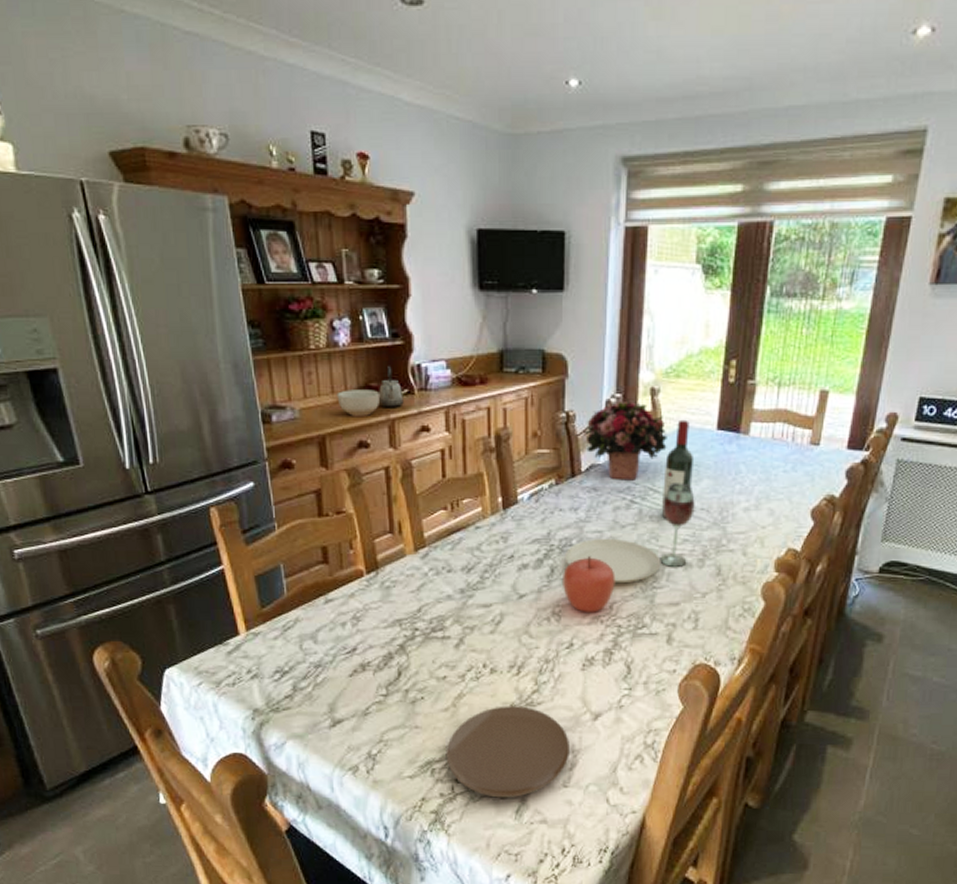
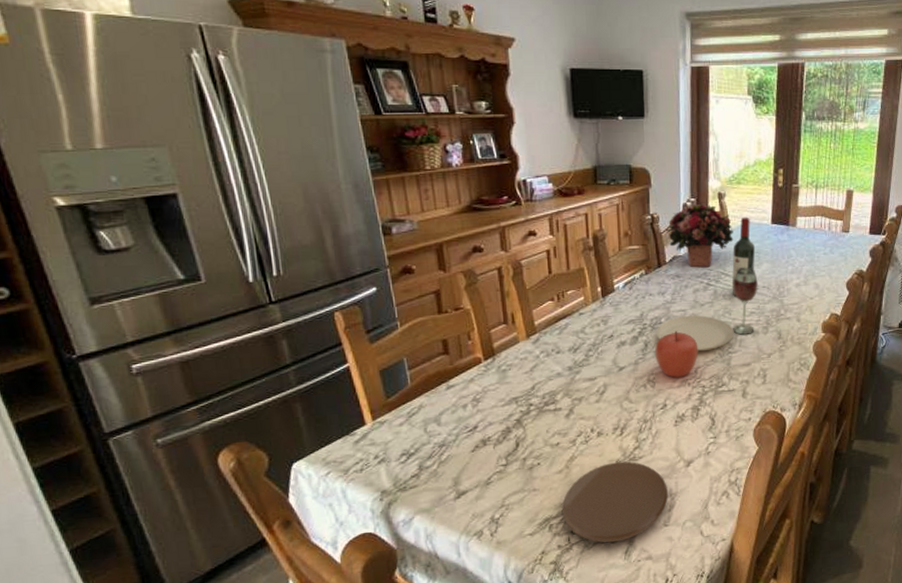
bowl: present [337,390,381,418] -> none [451,202,492,227]
kettle: present [379,365,404,408] -> none [490,181,512,218]

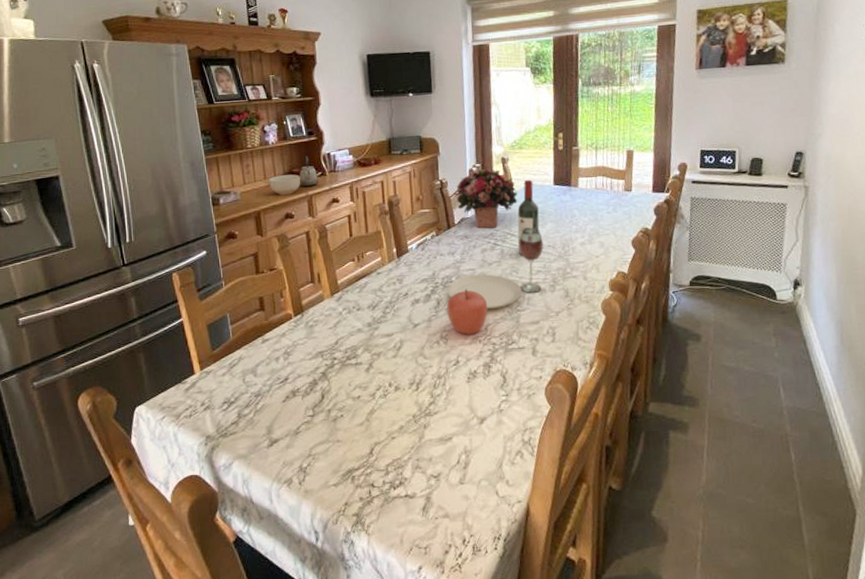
bowl: none [451,202,492,227] -> present [268,174,301,196]
kettle: none [490,181,512,218] -> present [299,155,318,187]
plate: present [562,461,668,543] -> none [363,416,463,498]

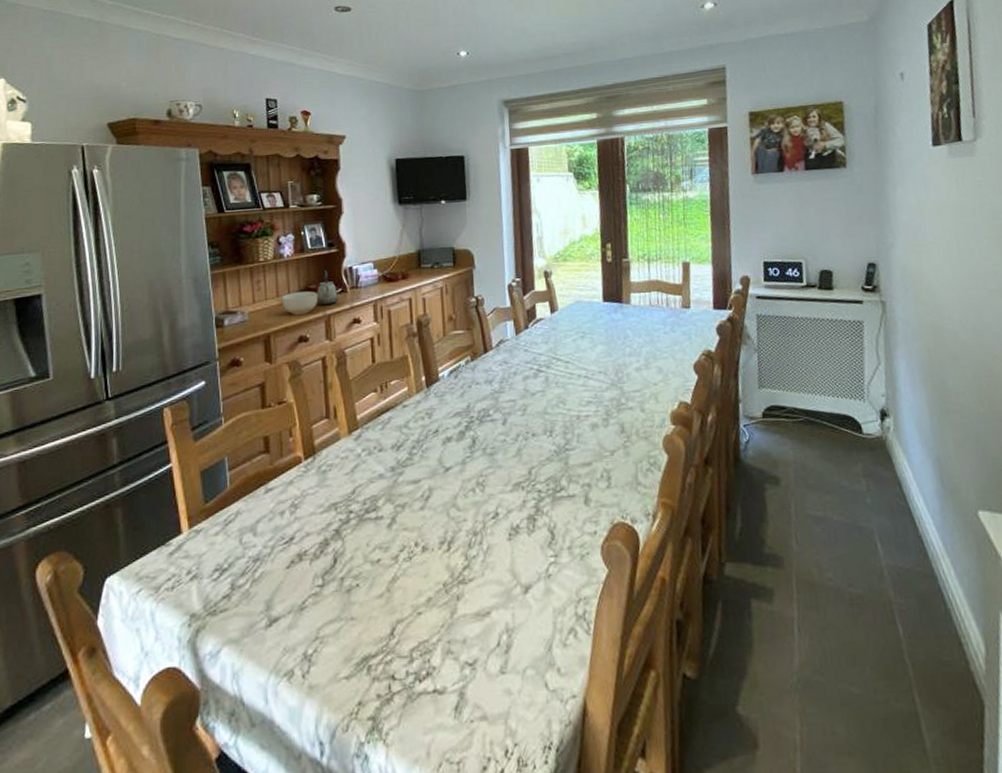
plate: present [447,274,522,310] -> none [484,406,571,449]
fruit: present [447,289,488,335] -> none [483,424,532,480]
bouquet: present [453,167,518,229] -> none [490,282,563,353]
wine bottle: present [517,179,540,255] -> none [563,295,589,383]
wineglass: present [518,227,544,293] -> none [565,350,594,428]

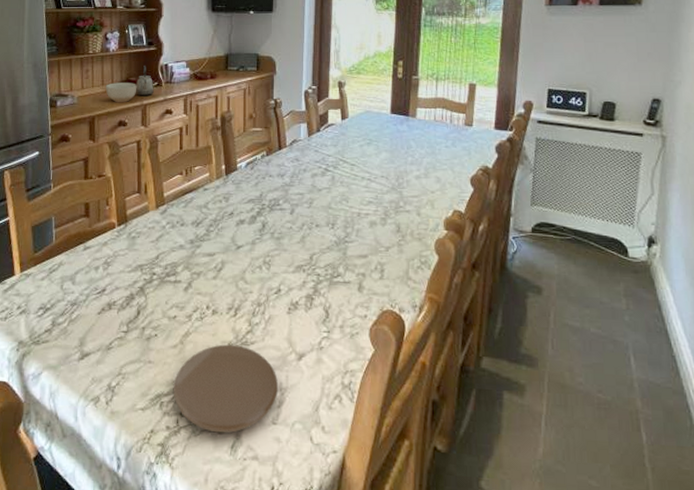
plate: none [383,584,504,694] -> present [174,344,278,433]

